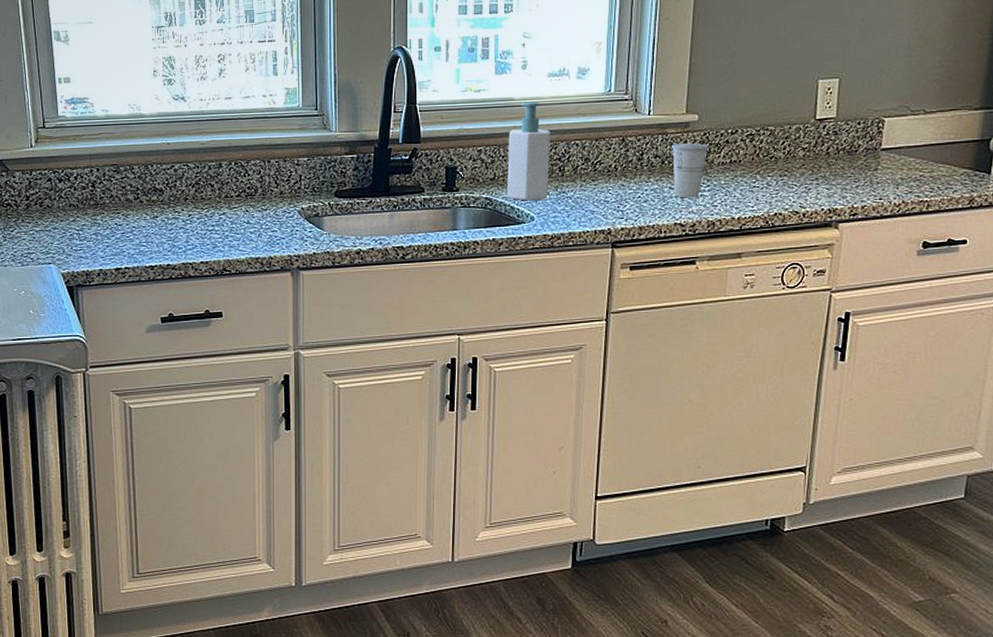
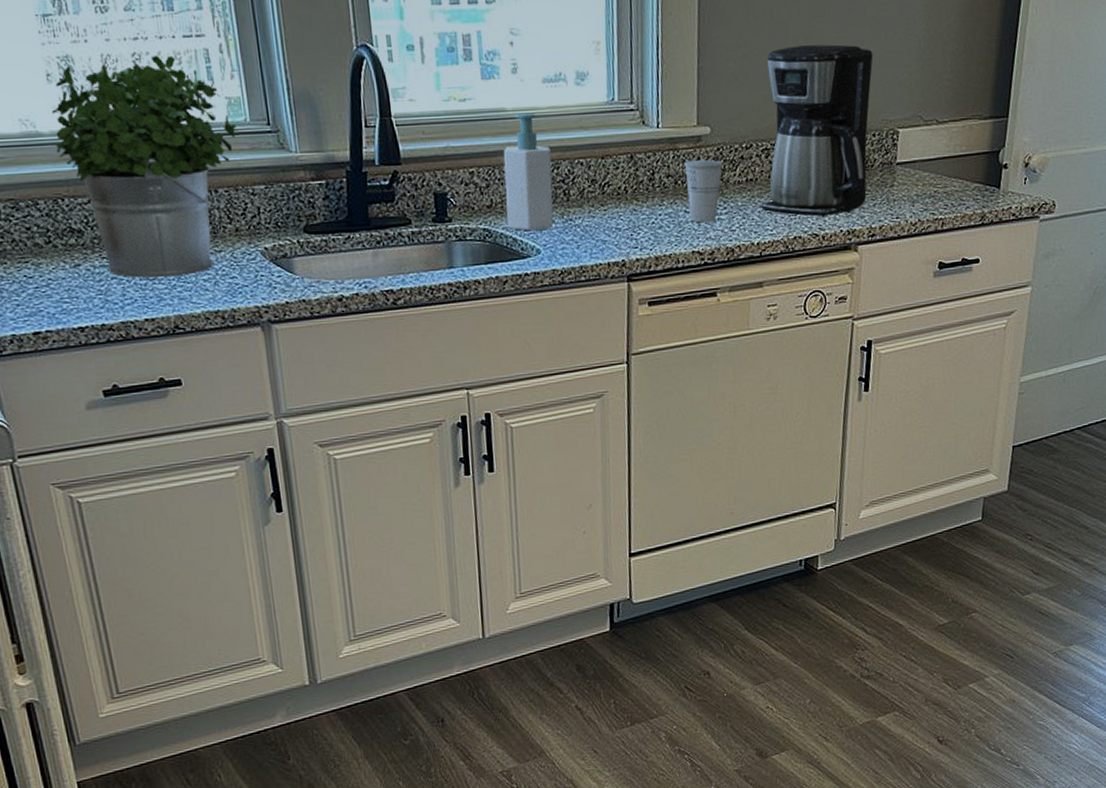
potted plant: none [153,56,293,230] -> present [51,55,240,278]
coffee maker: none [742,43,861,197] -> present [760,44,873,218]

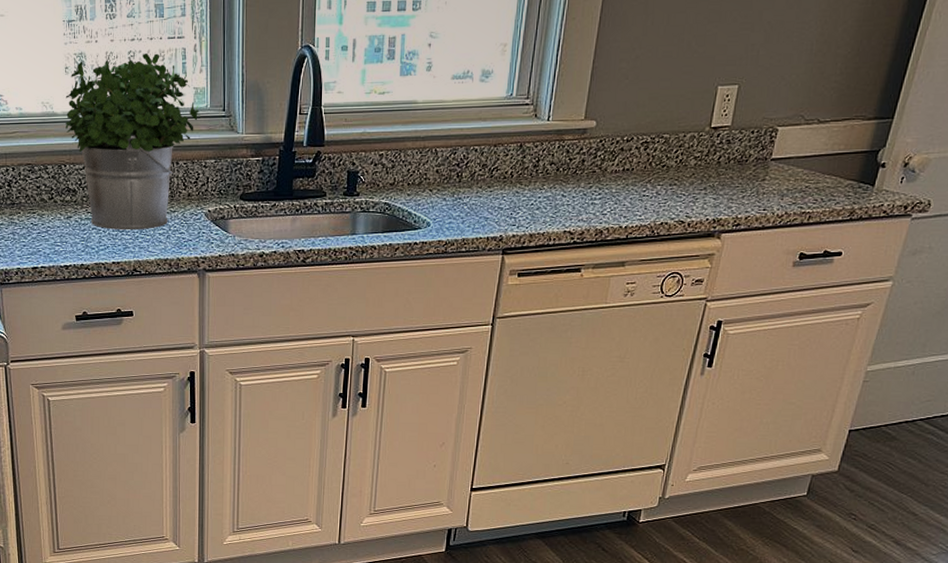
soap bottle: present [503,112,554,231] -> none [405,105,451,207]
cup: present [684,159,723,223] -> none [566,149,604,206]
coffee maker: present [760,44,873,218] -> none [632,47,763,206]

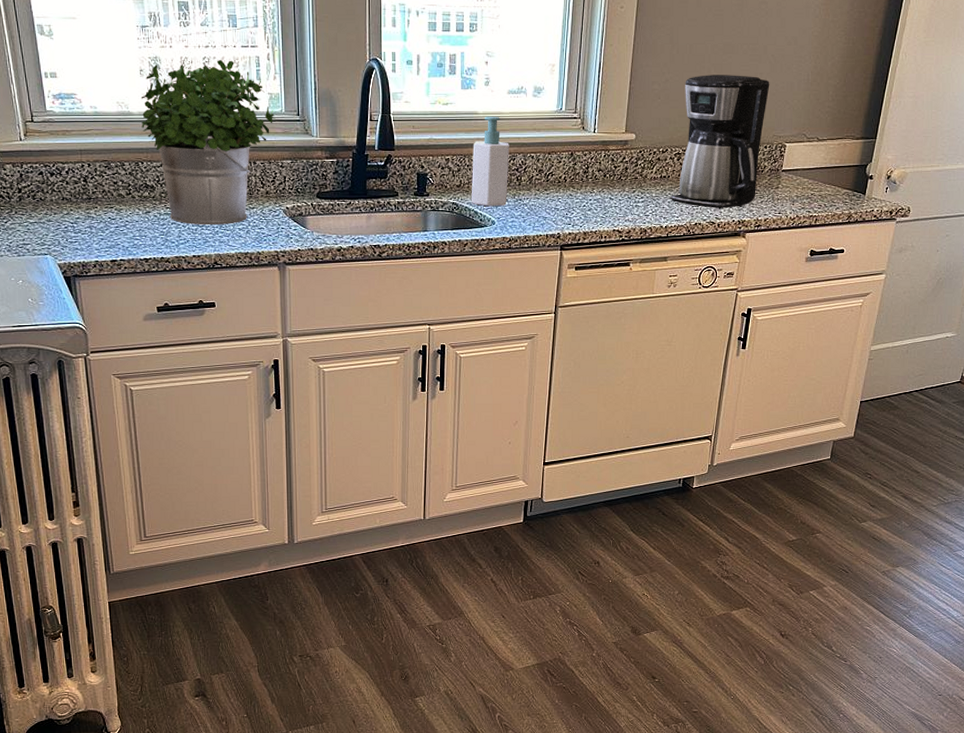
soap bottle: none [405,105,451,207] -> present [471,116,509,207]
coffee maker: none [632,47,763,206] -> present [670,75,770,209]

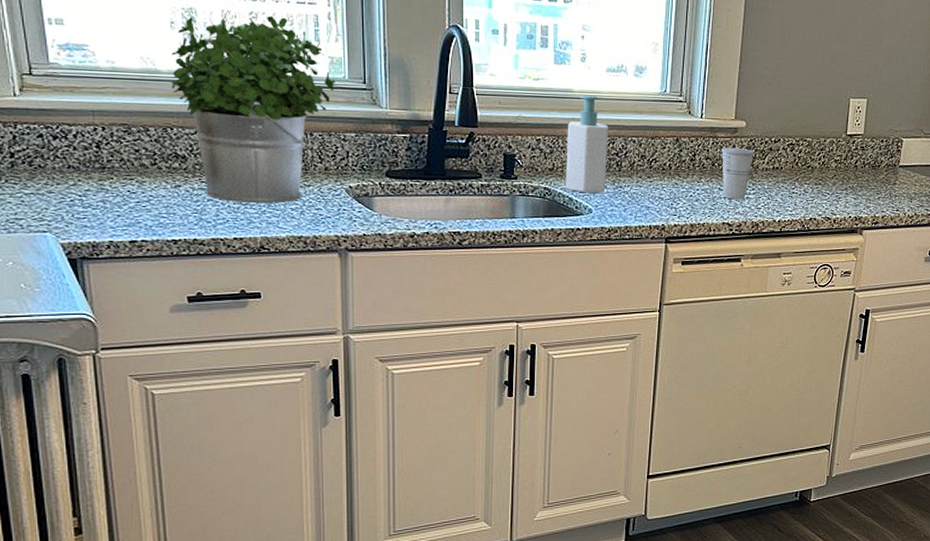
cup: none [613,158,643,208] -> present [721,147,755,200]
coffee maker: present [670,75,770,209] -> none [783,63,886,205]

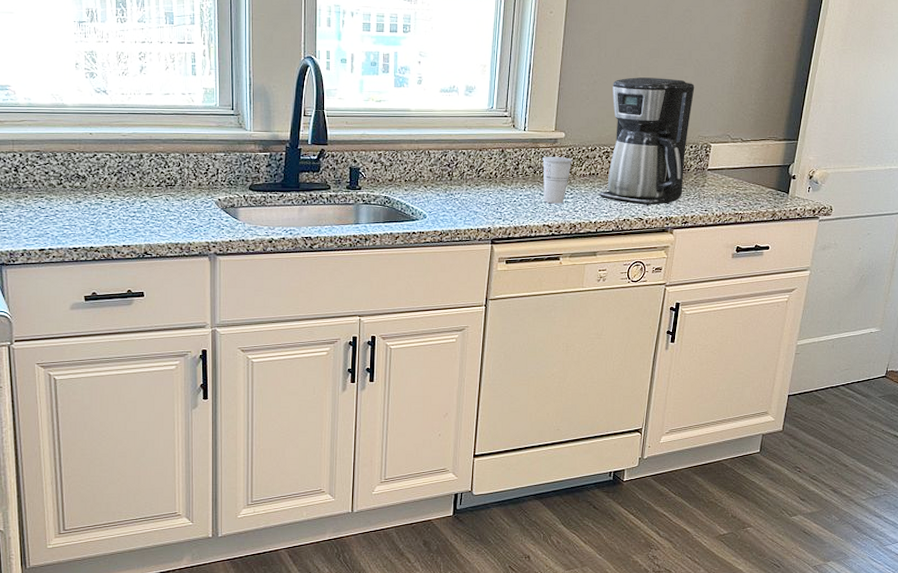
potted plant: present [171,16,338,204] -> none [75,55,211,216]
soap bottle: present [565,94,608,193] -> none [403,113,441,201]
coffee maker: none [783,63,886,205] -> present [598,77,695,206]

